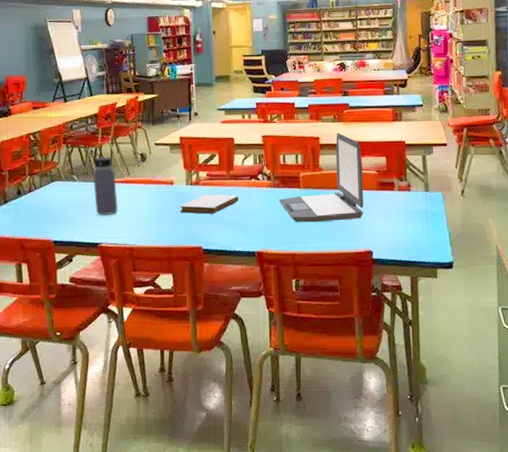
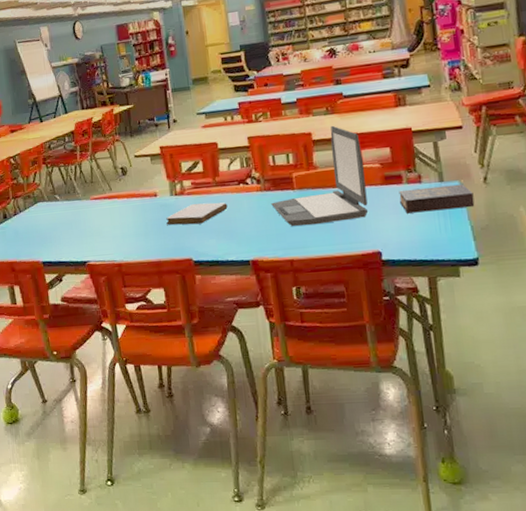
water bottle: present [88,150,118,215] -> none [68,168,103,233]
hardback book: none [391,195,453,218] -> present [399,184,475,214]

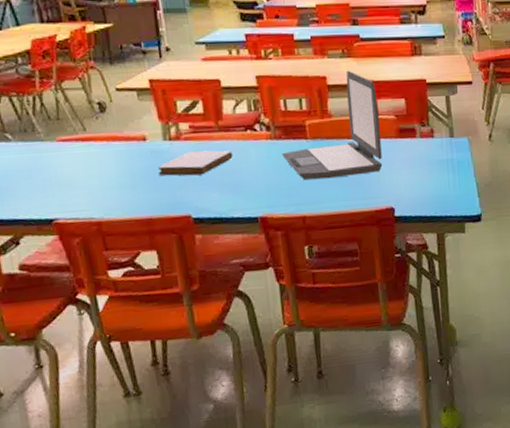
hardback book: present [399,184,475,214] -> none [412,140,480,169]

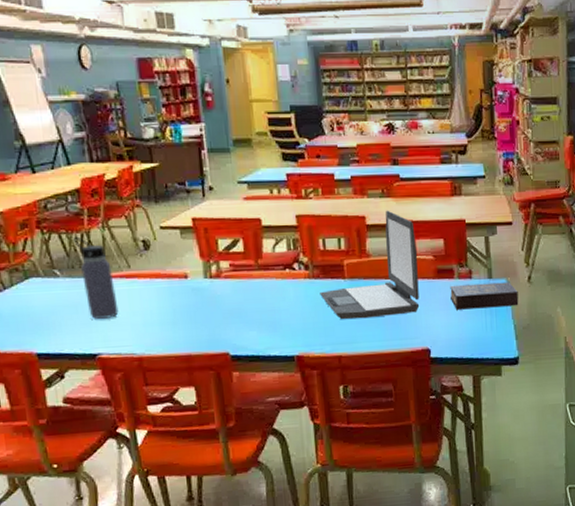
water bottle: none [24,99,75,184] -> present [72,236,119,319]
notebook: present [158,150,233,176] -> none [198,288,271,314]
hardback book: none [412,140,480,169] -> present [450,282,519,310]

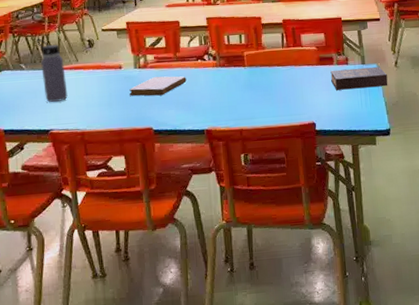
notebook: none [198,288,271,314] -> present [129,76,187,96]
laptop: present [320,210,419,320] -> none [225,12,305,100]

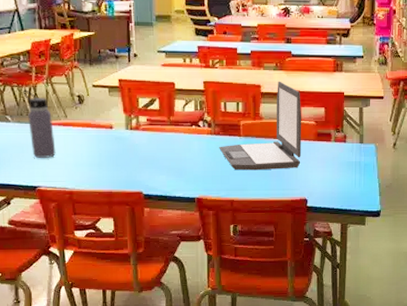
notebook: present [129,76,187,96] -> none [120,140,179,160]
laptop: none [225,12,305,100] -> present [219,81,302,171]
hardback book: present [330,66,388,90] -> none [327,147,384,168]

